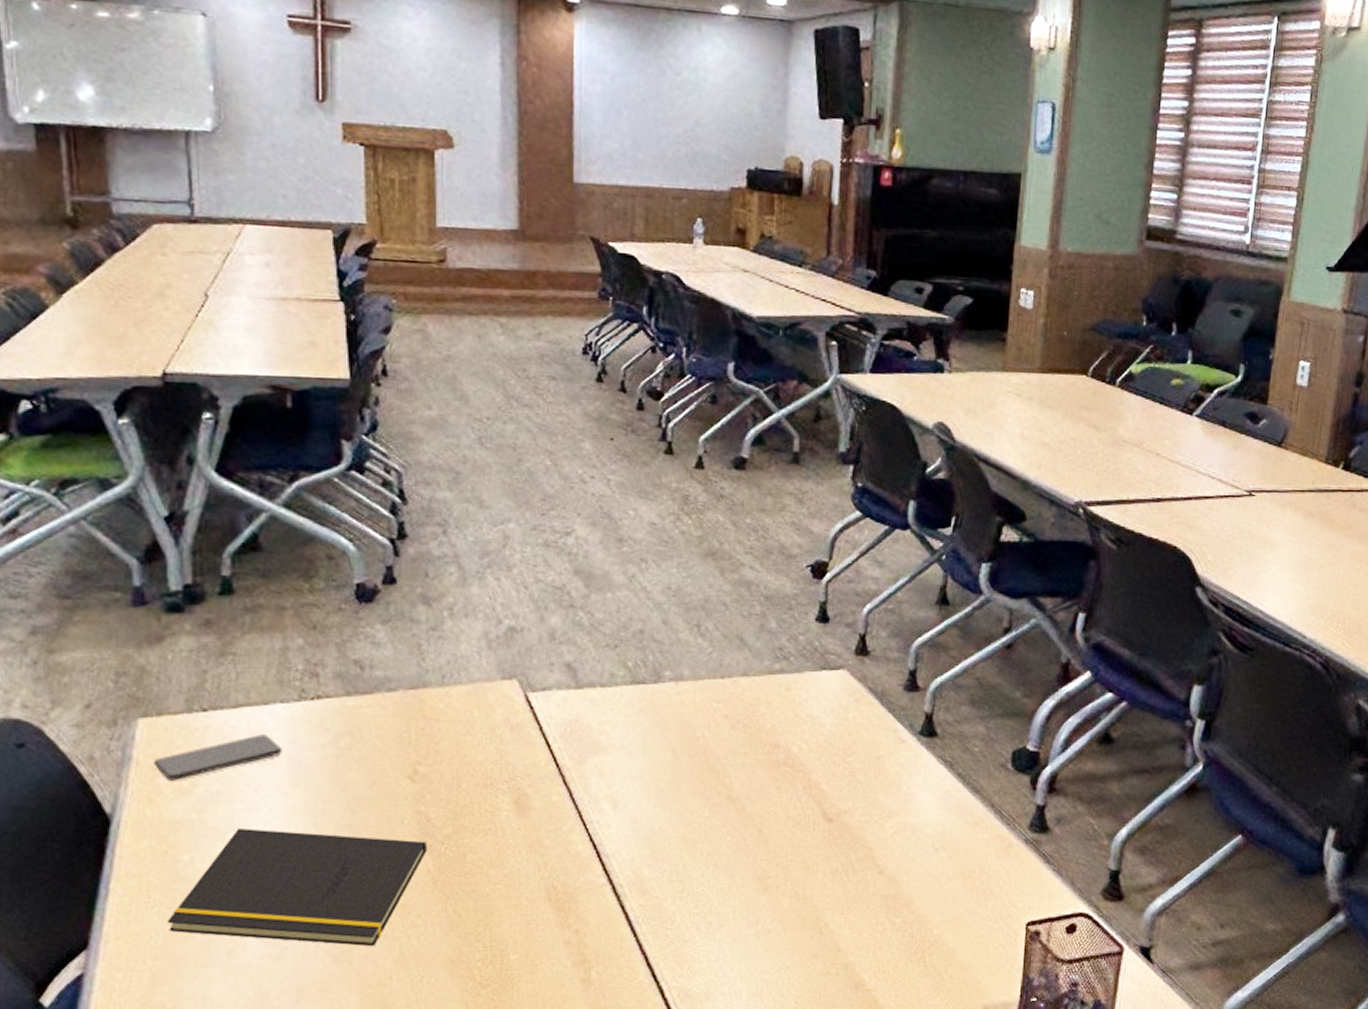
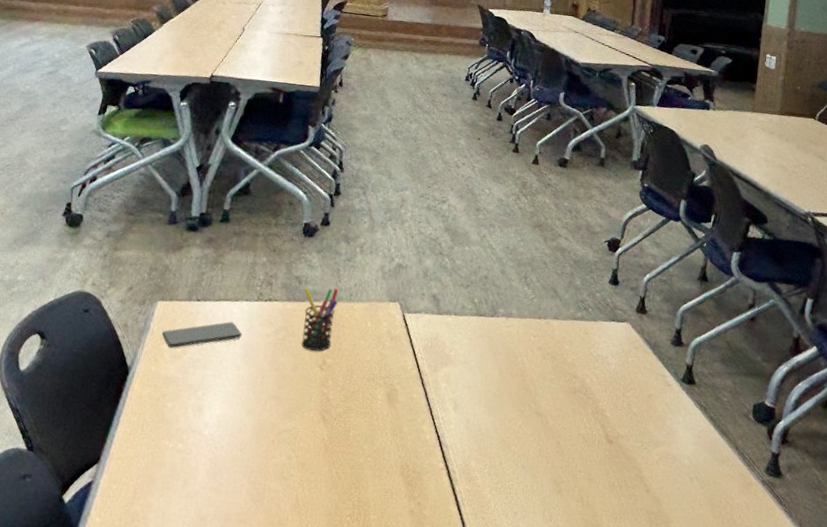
notepad: present [167,828,427,947] -> none [150,388,325,493]
pen holder: none [369,669,424,758] -> present [301,287,338,351]

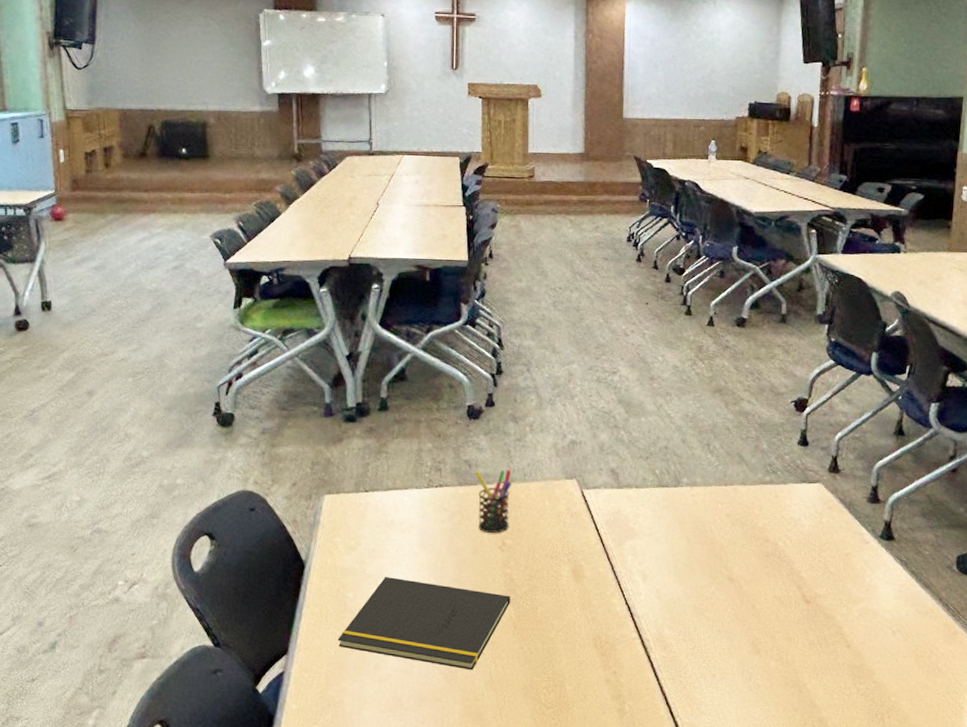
notepad: none [150,388,325,493] -> present [338,577,510,671]
smartphone: present [161,321,242,348] -> none [333,510,416,540]

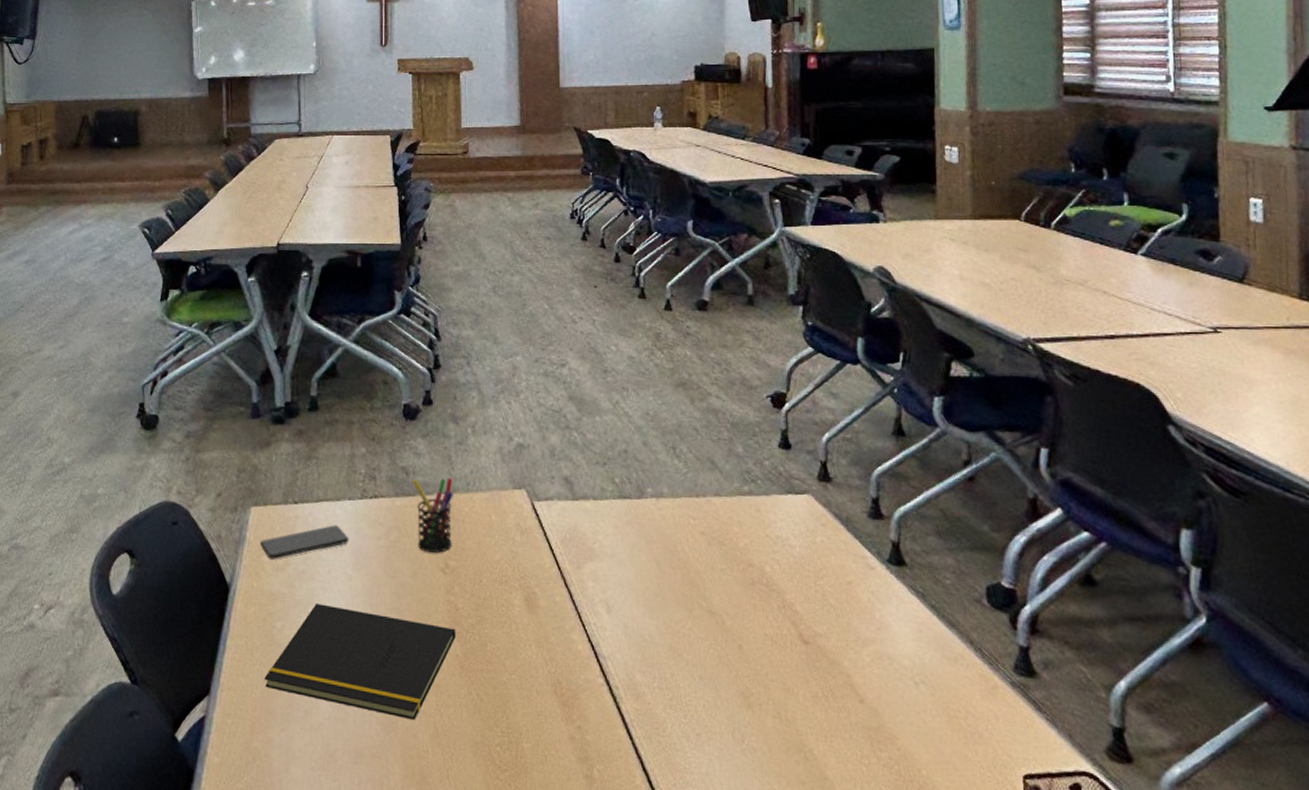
smartphone: none [333,510,416,540] -> present [259,525,349,559]

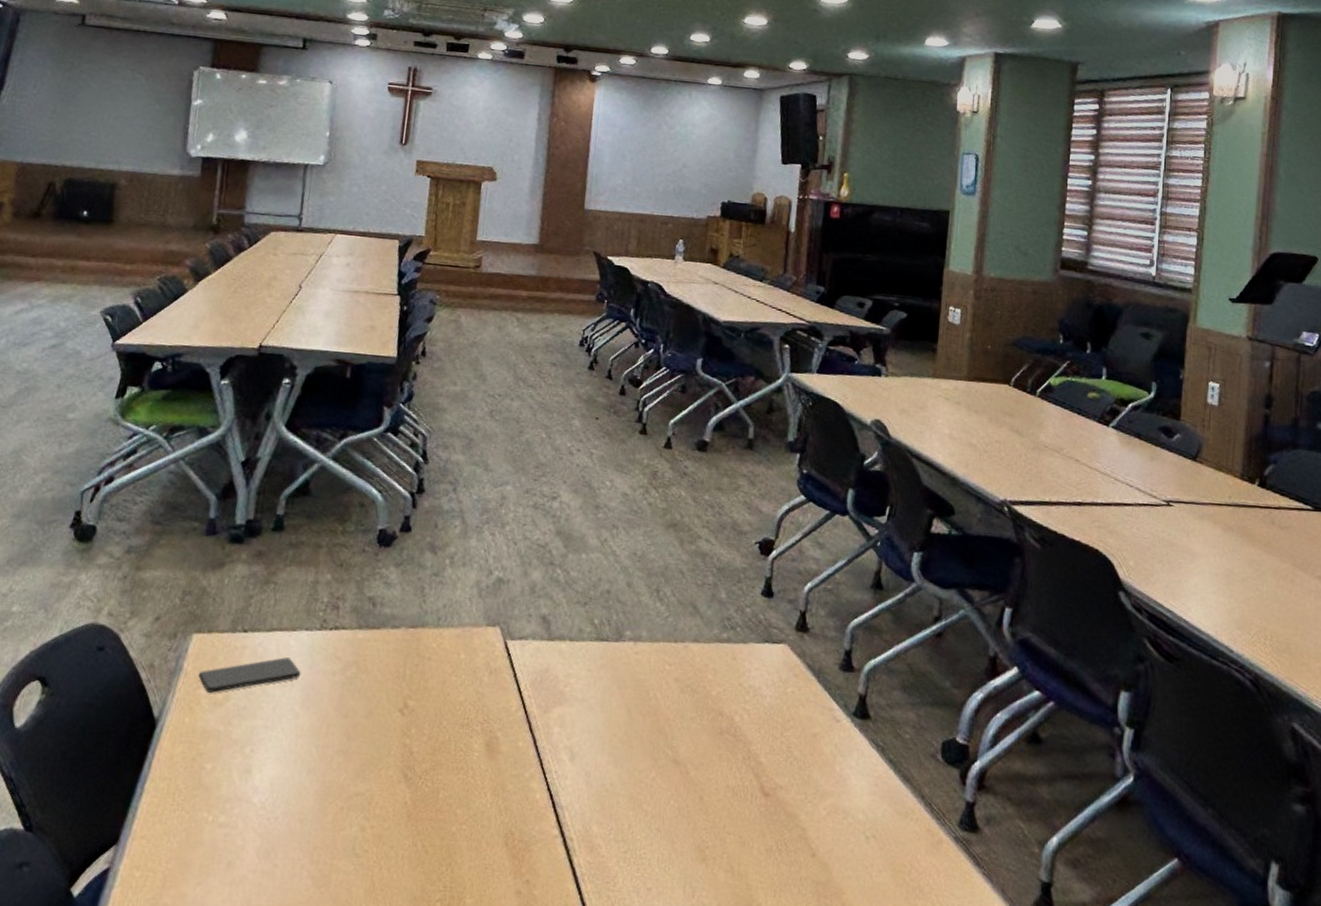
notepad: present [264,604,456,721] -> none [184,744,407,874]
pen holder: present [412,477,453,553] -> none [377,610,422,692]

